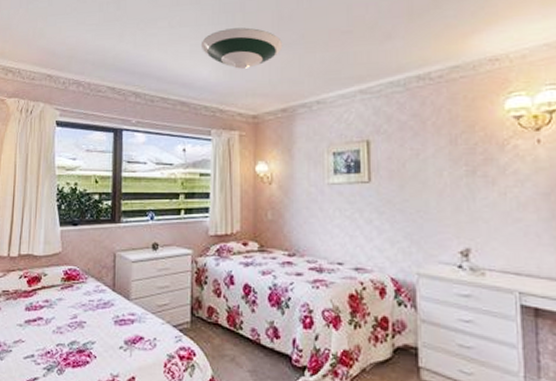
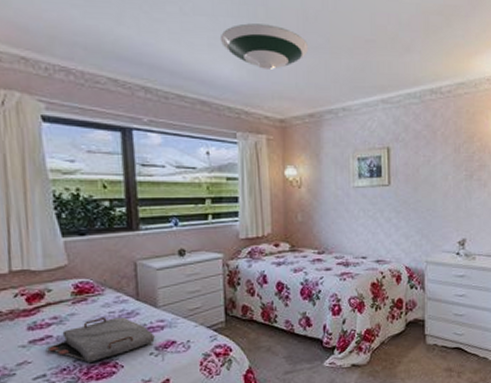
serving tray: none [37,304,125,349] -> present [47,317,155,363]

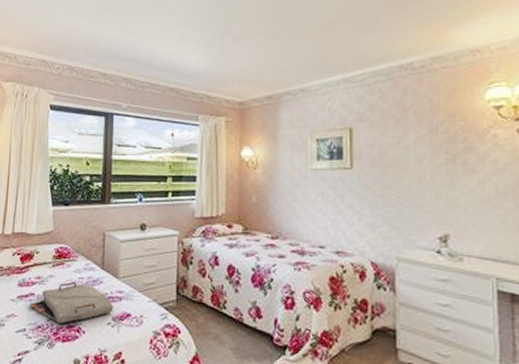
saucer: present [219,23,309,69] -> none [190,17,270,57]

